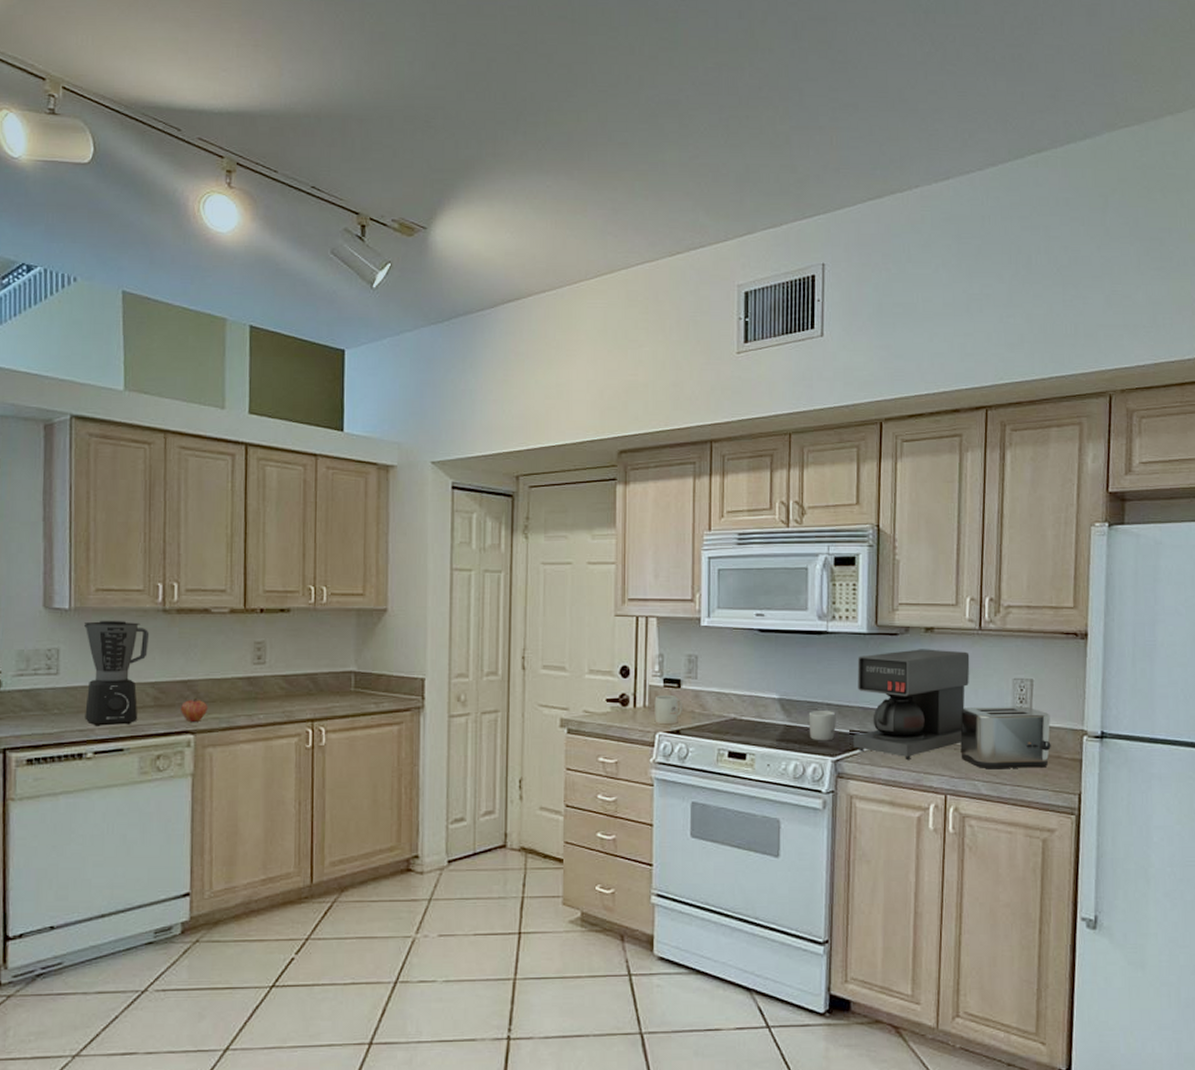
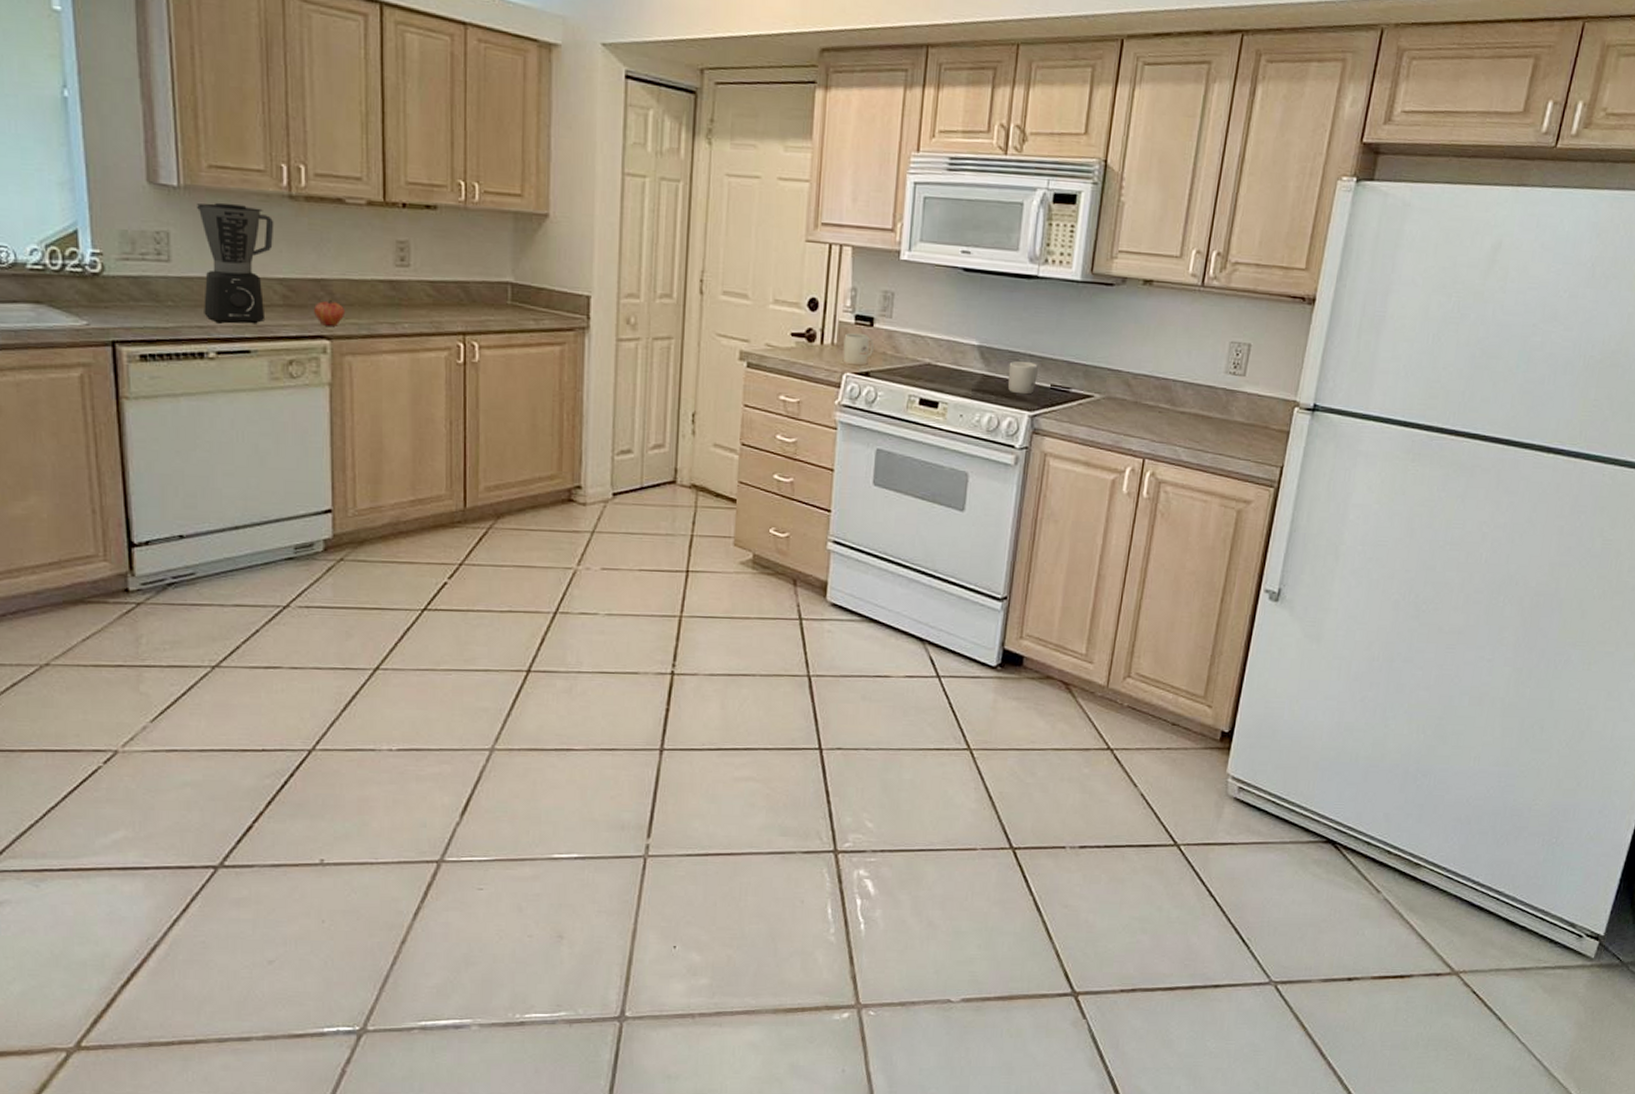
coffee maker: present [853,649,970,759] -> none [1053,302,1188,420]
toaster: present [960,706,1051,770] -> none [1164,369,1264,438]

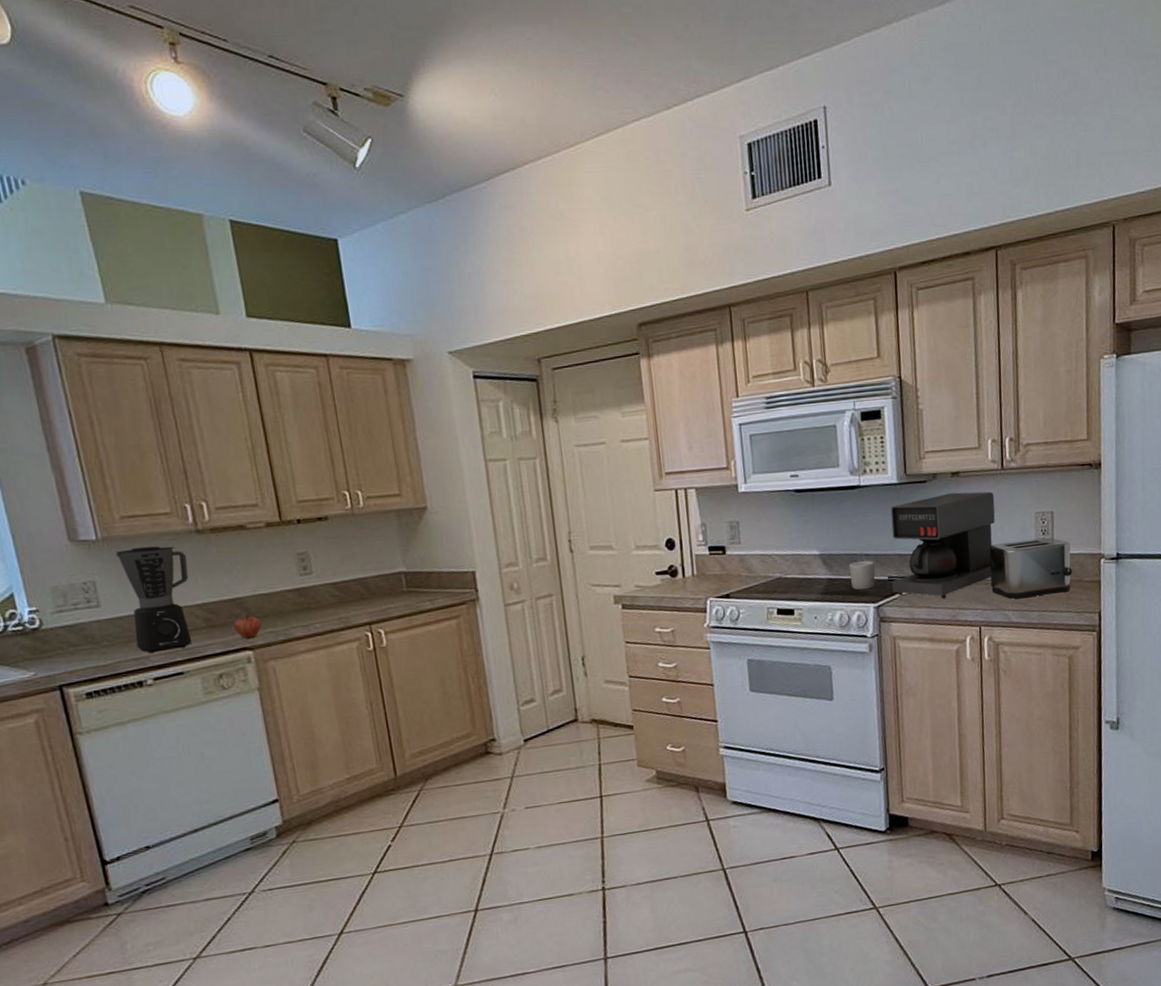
mug: present [842,333,874,366] -> none [702,562,730,592]
coffee maker: none [1053,302,1188,420] -> present [890,491,995,598]
toaster: none [1164,369,1264,438] -> present [989,537,1072,599]

